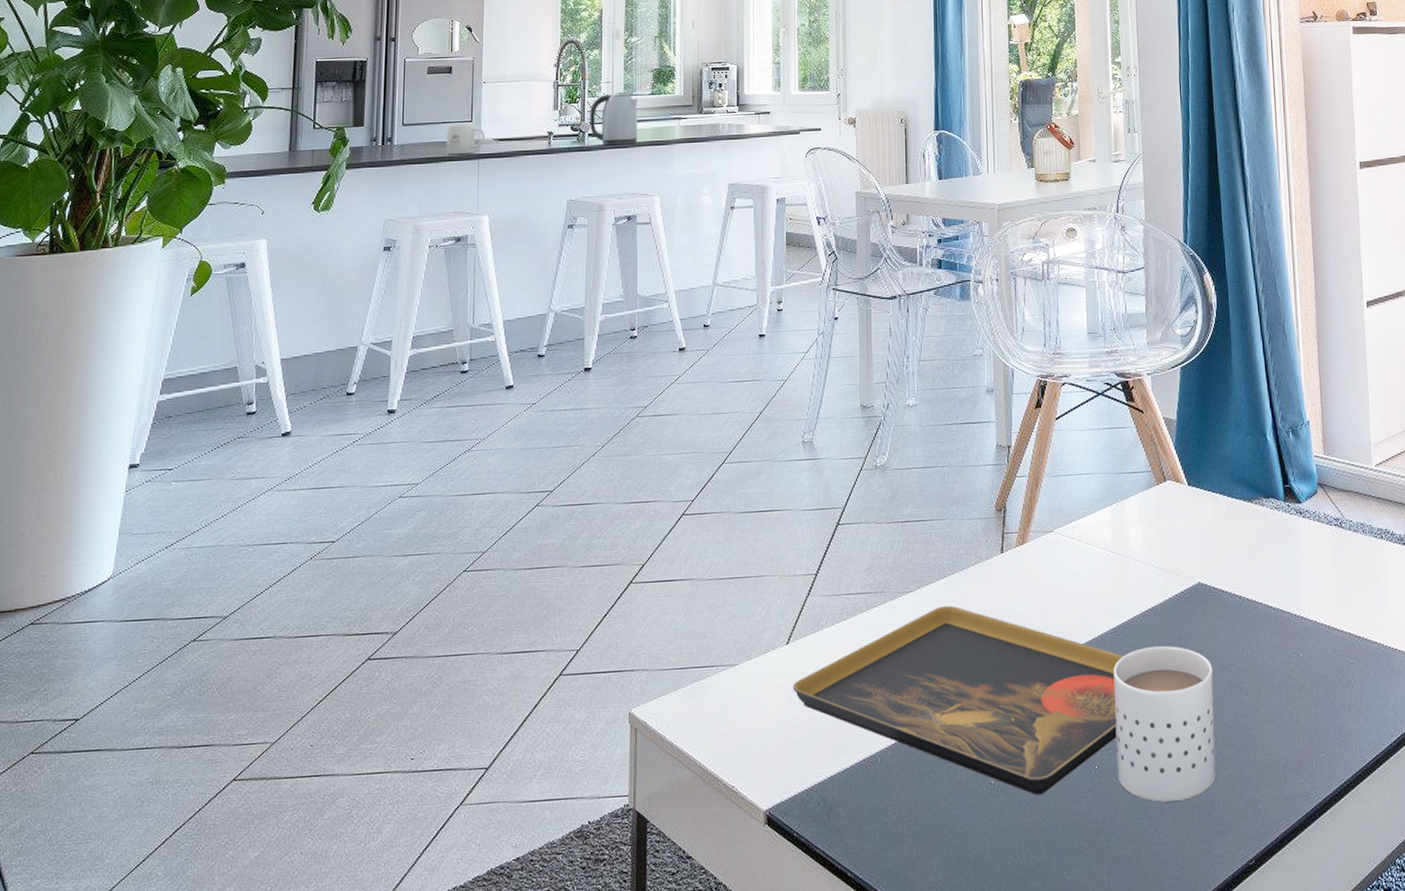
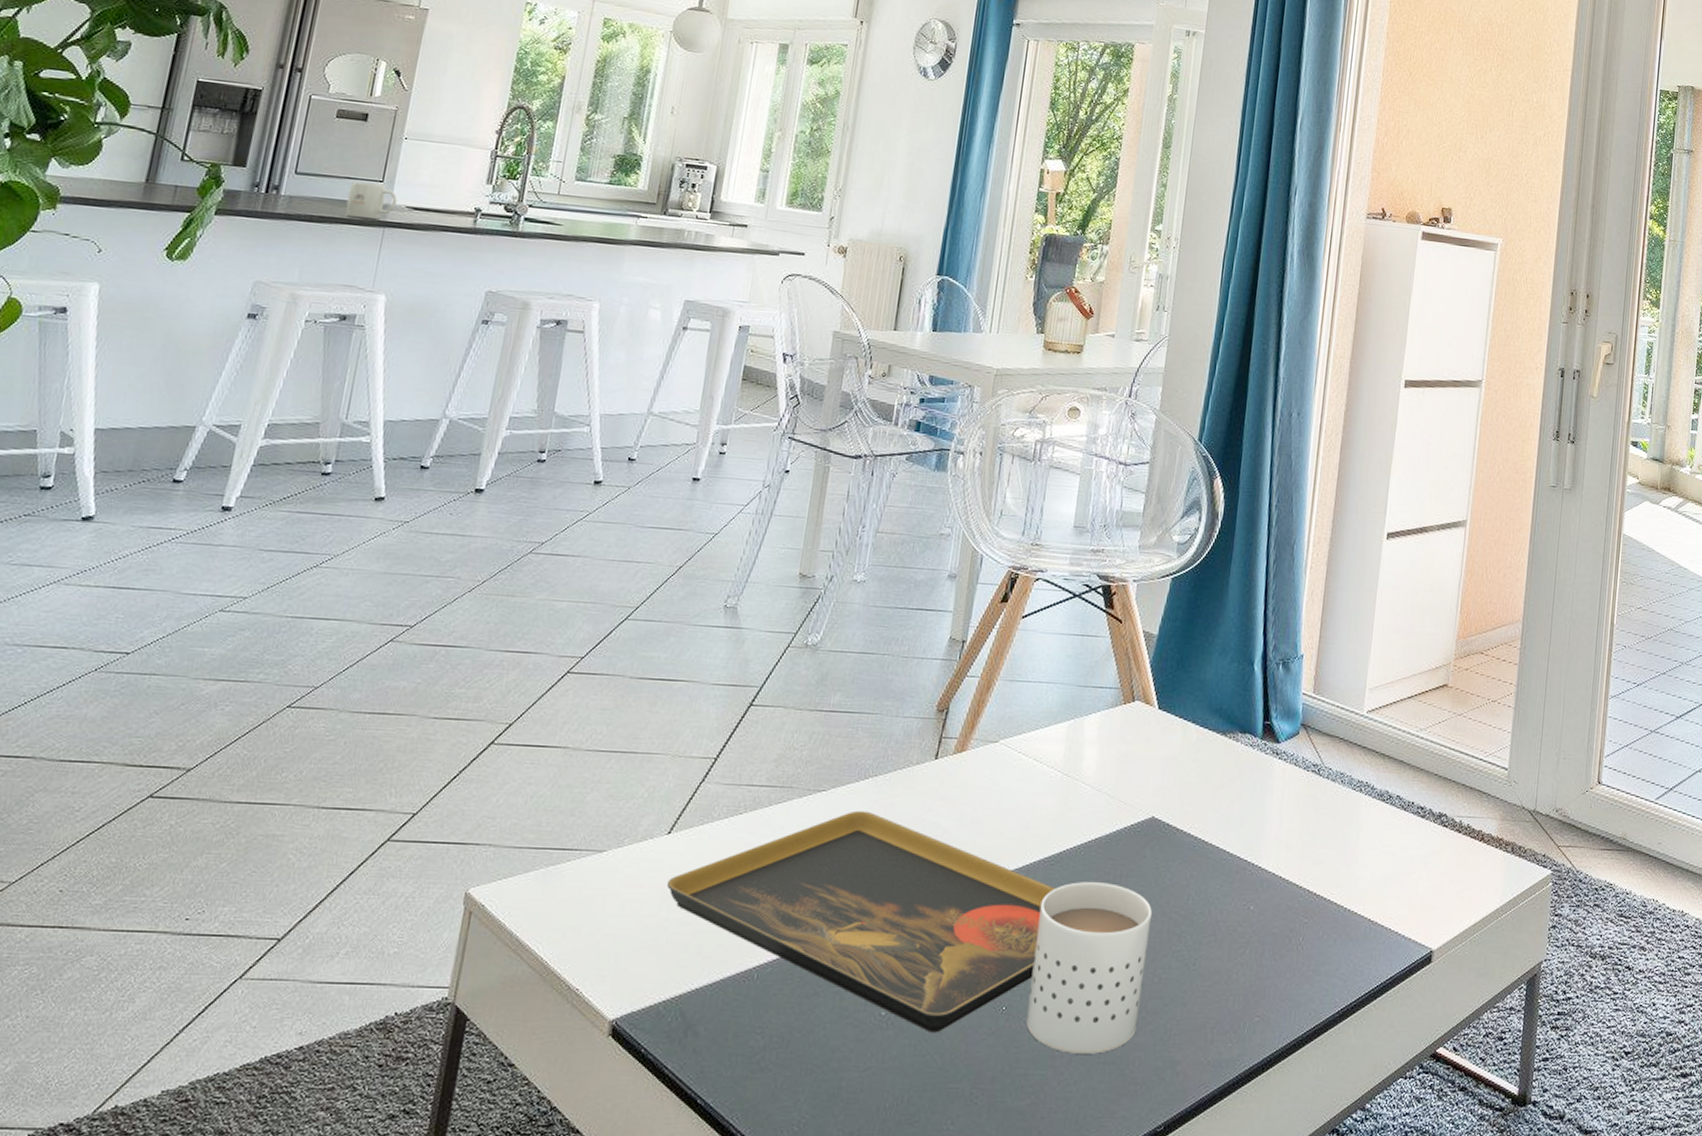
kettle: present [590,91,637,146] -> none [527,174,591,238]

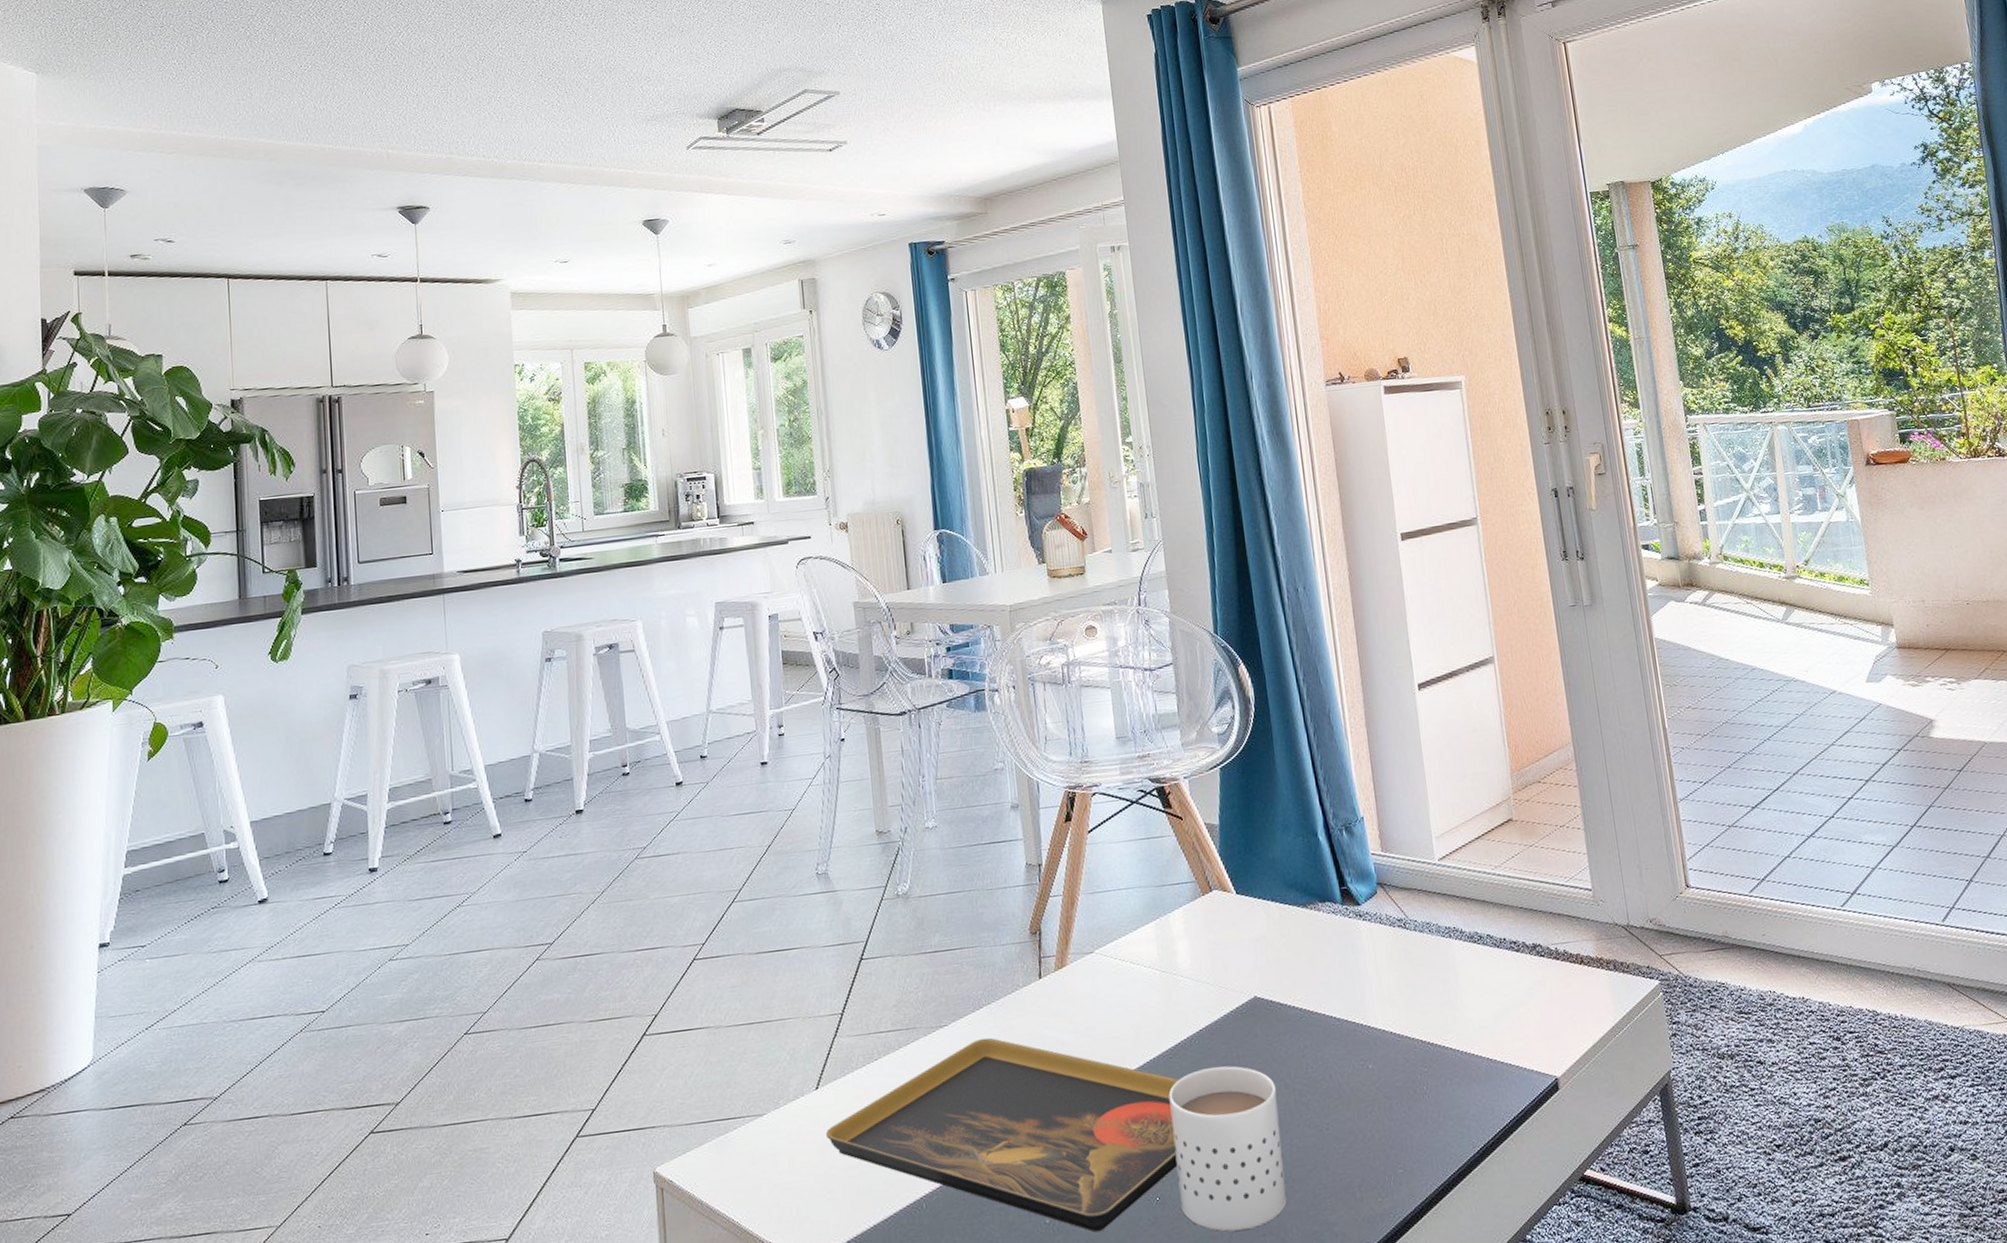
mug: present [345,181,397,220] -> none [406,556,448,592]

